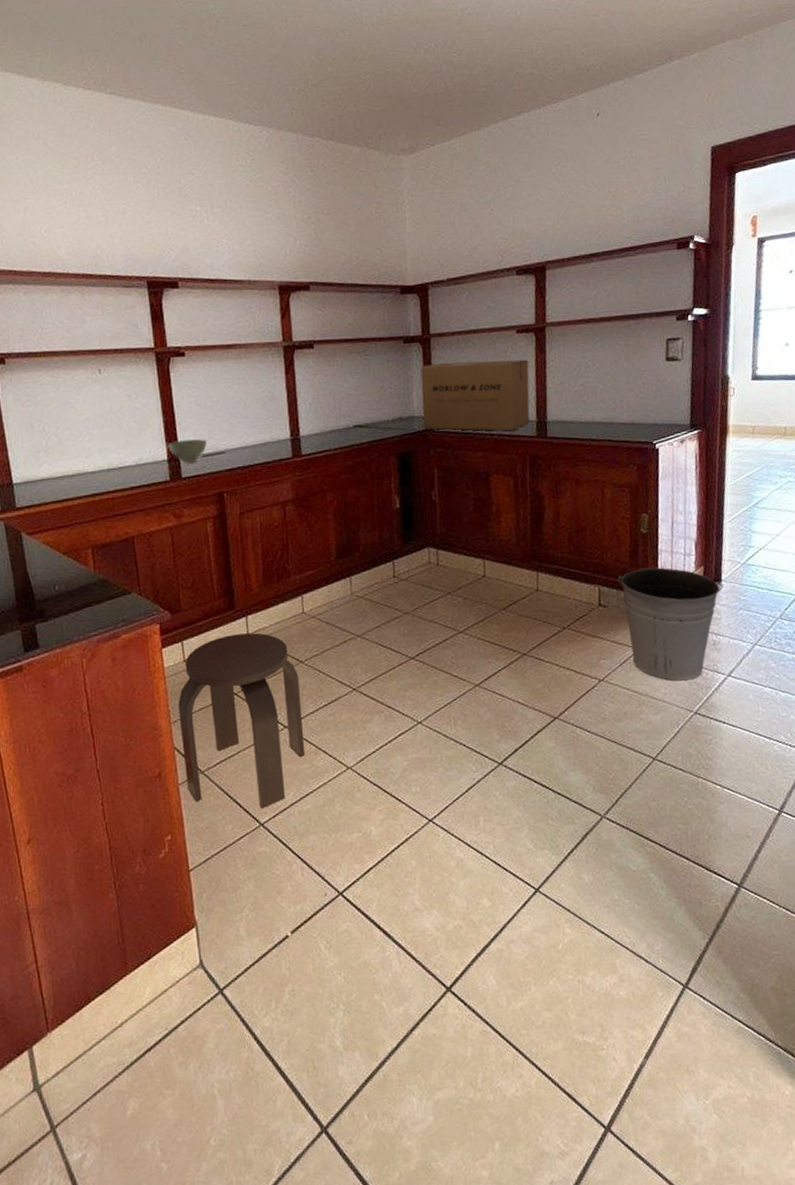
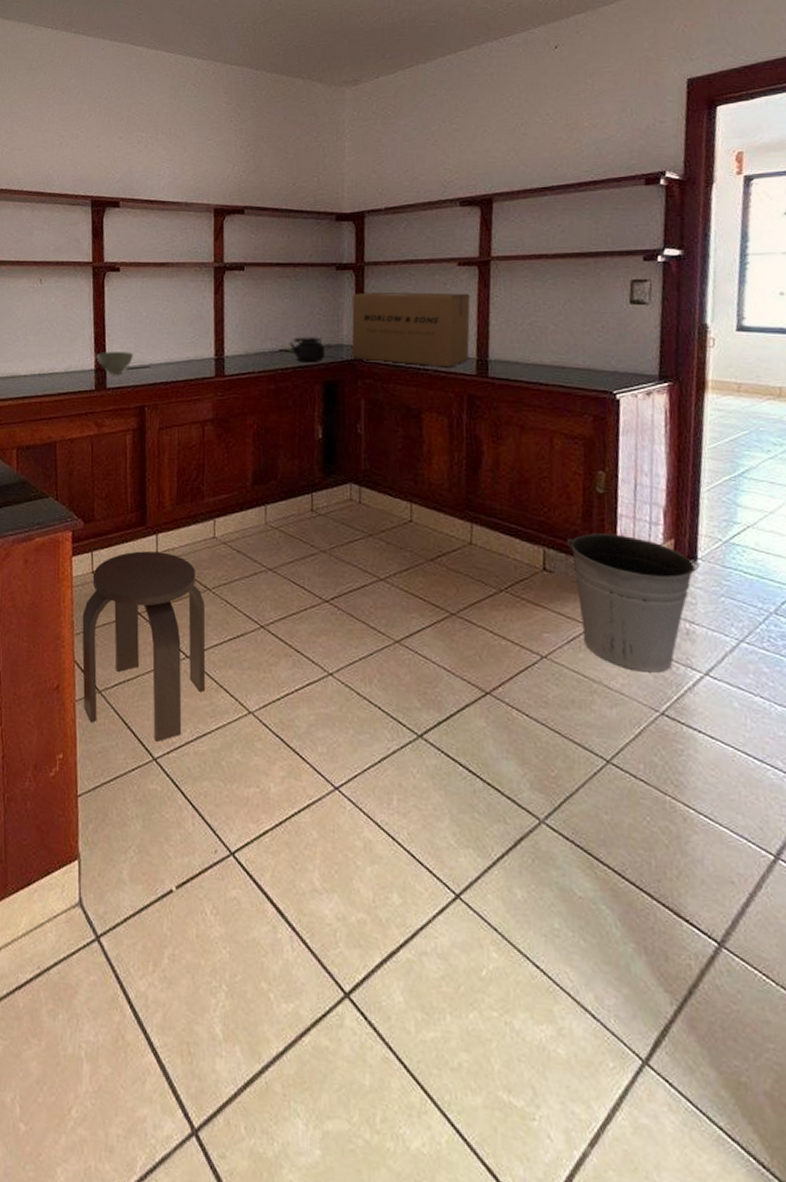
kettle: none [363,410,398,436] -> present [289,337,326,362]

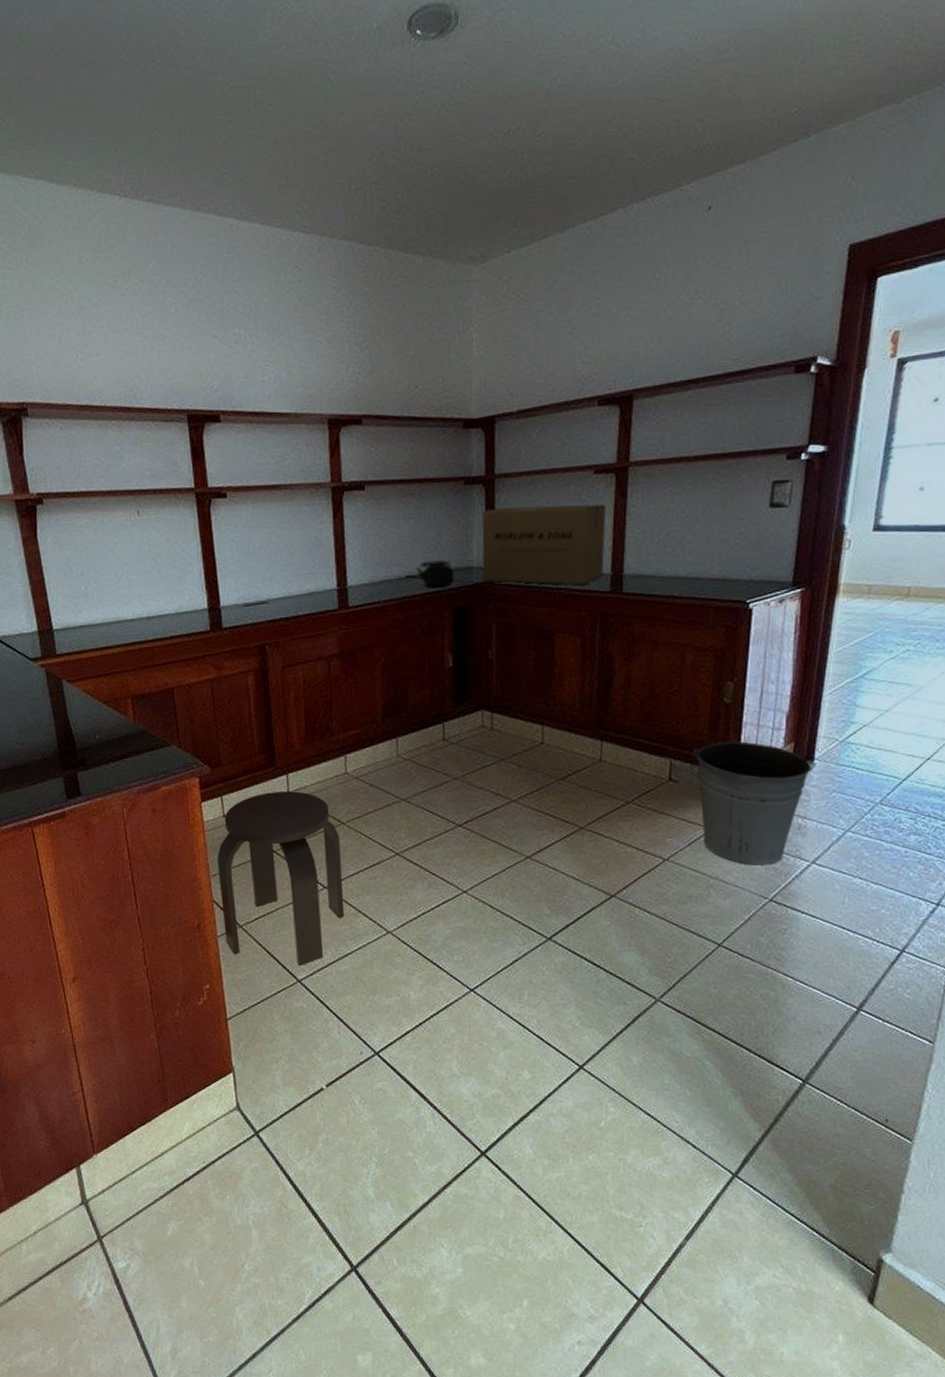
bowl: present [96,352,134,374] -> none [209,587,250,612]

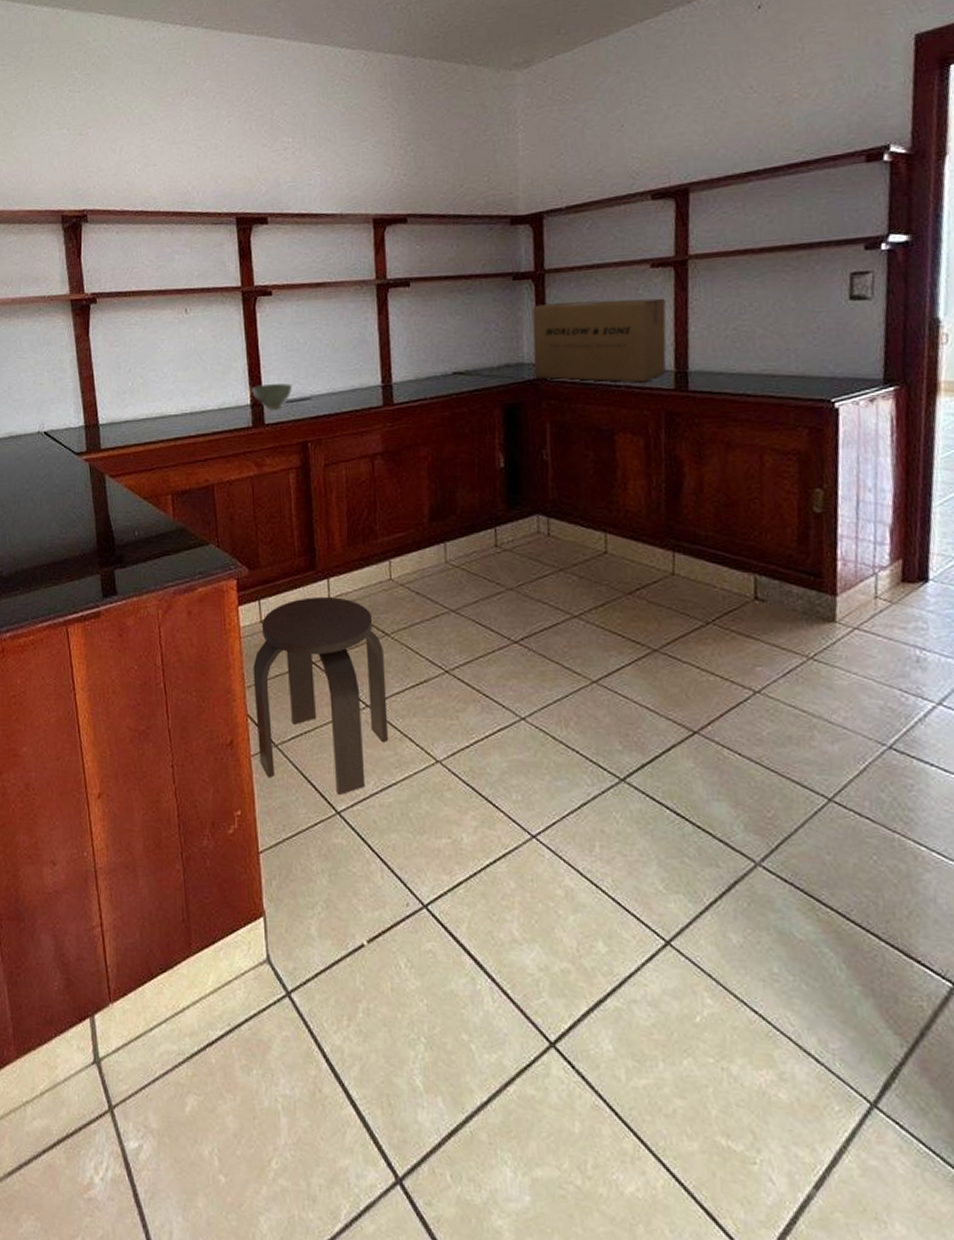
bowl: none [209,587,250,612] -> present [252,383,293,408]
kettle: present [416,560,455,588] -> none [463,356,505,385]
bucket: present [692,741,816,865] -> none [780,557,932,704]

